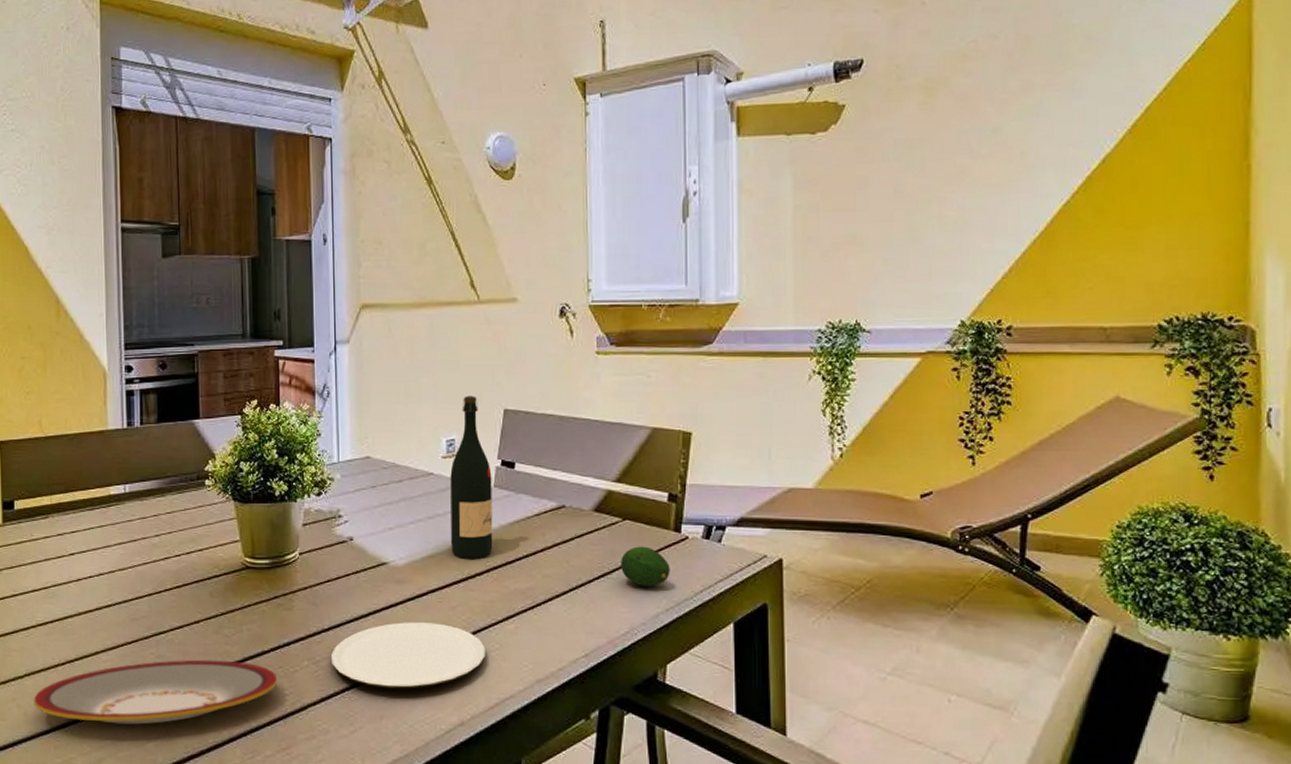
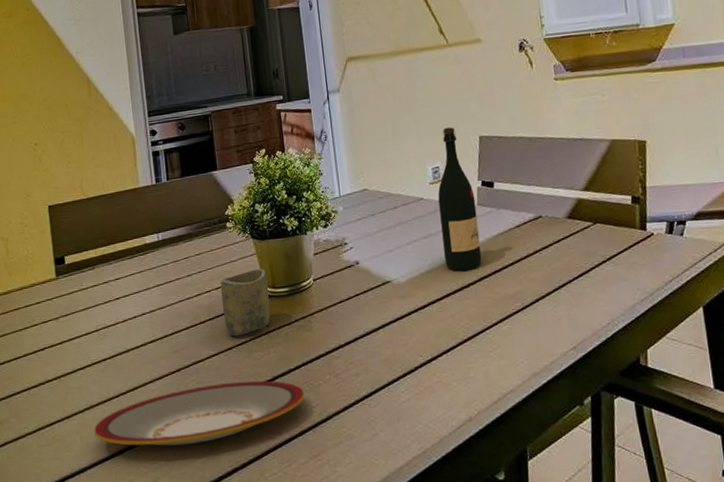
cup: none [192,536,247,609] -> present [220,269,270,337]
plate: present [330,622,485,689] -> none [348,330,485,393]
fruit: present [621,546,670,586] -> none [596,245,641,281]

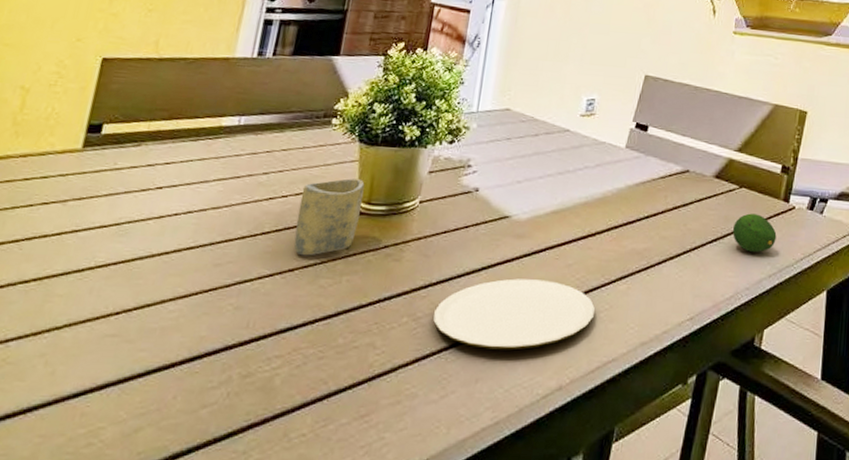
plate: present [94,380,305,446] -> none [67,312,371,387]
plate: none [348,330,485,393] -> present [433,278,595,350]
wine bottle: present [438,127,482,272] -> none [576,59,626,218]
fruit: none [596,245,641,281] -> present [733,213,777,252]

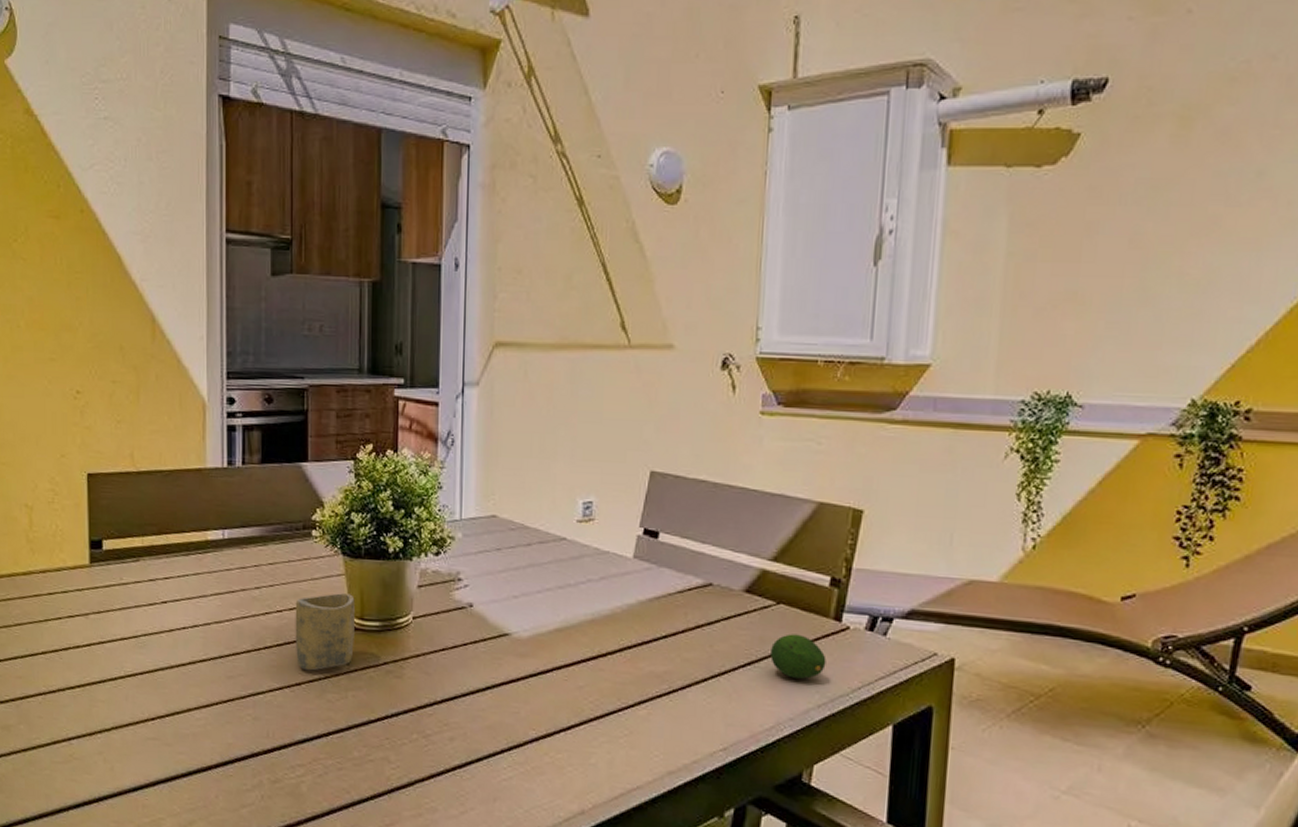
plate: present [433,278,595,350] -> none [442,699,613,771]

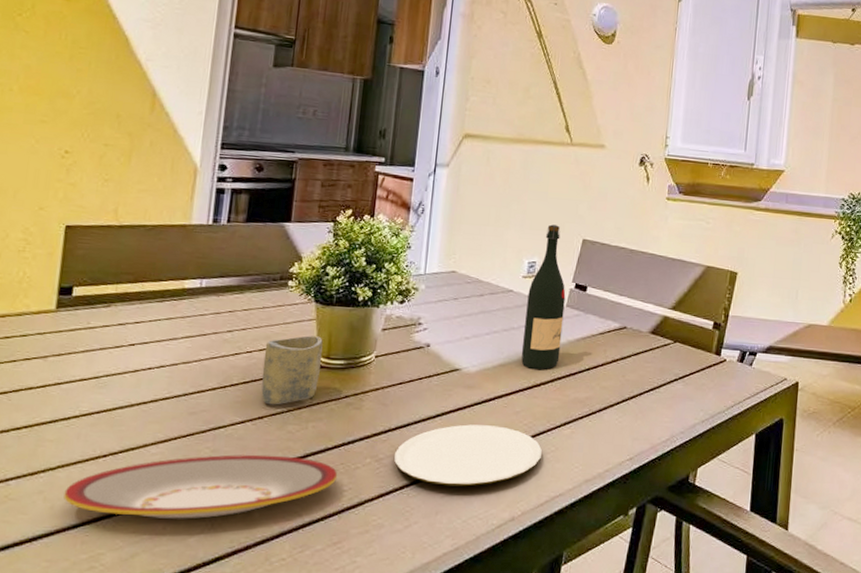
plate: none [121,723,384,789] -> present [63,454,338,519]
plate: none [442,699,613,771] -> present [394,424,542,487]
wine bottle: none [581,453,632,637] -> present [521,224,566,370]
fruit: present [770,634,826,679] -> none [668,365,709,400]

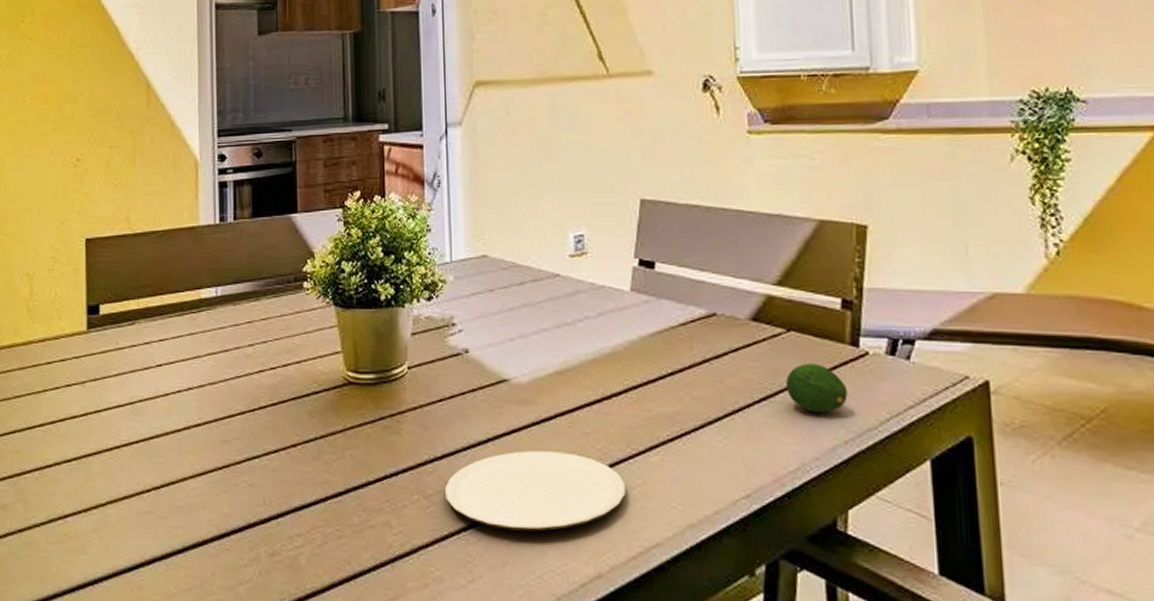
plate: present [63,454,338,519] -> none [116,489,385,564]
cup: present [261,335,323,405] -> none [288,346,349,431]
wine bottle: present [521,224,566,370] -> none [579,184,632,377]
fruit: none [668,365,709,400] -> present [786,363,848,412]

